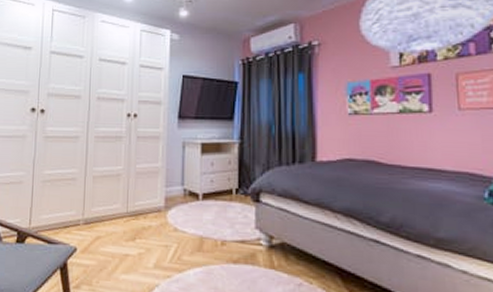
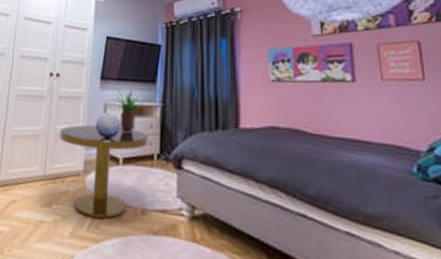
side table: none [139,163,227,250] -> present [58,124,149,219]
decorative sphere: none [174,150,200,176] -> present [95,112,121,139]
potted plant: none [194,128,226,170] -> present [116,90,148,133]

